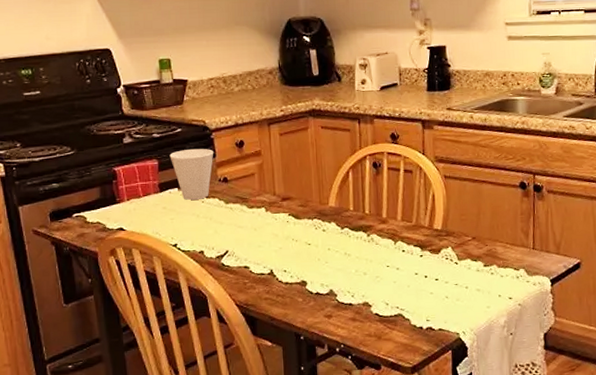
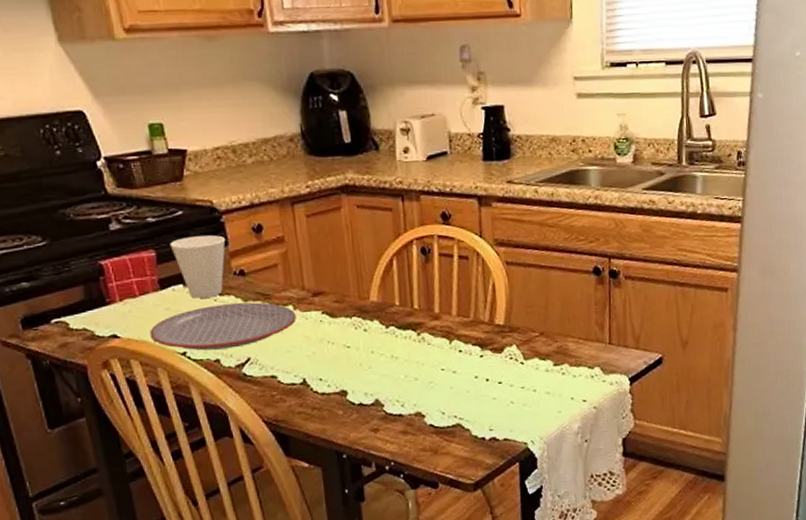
plate: none [149,204,268,243] -> present [150,302,297,351]

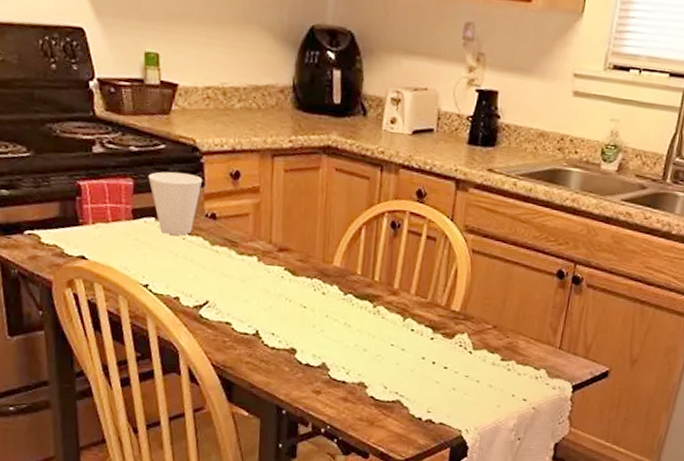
plate: present [150,302,297,351] -> none [116,243,259,289]

